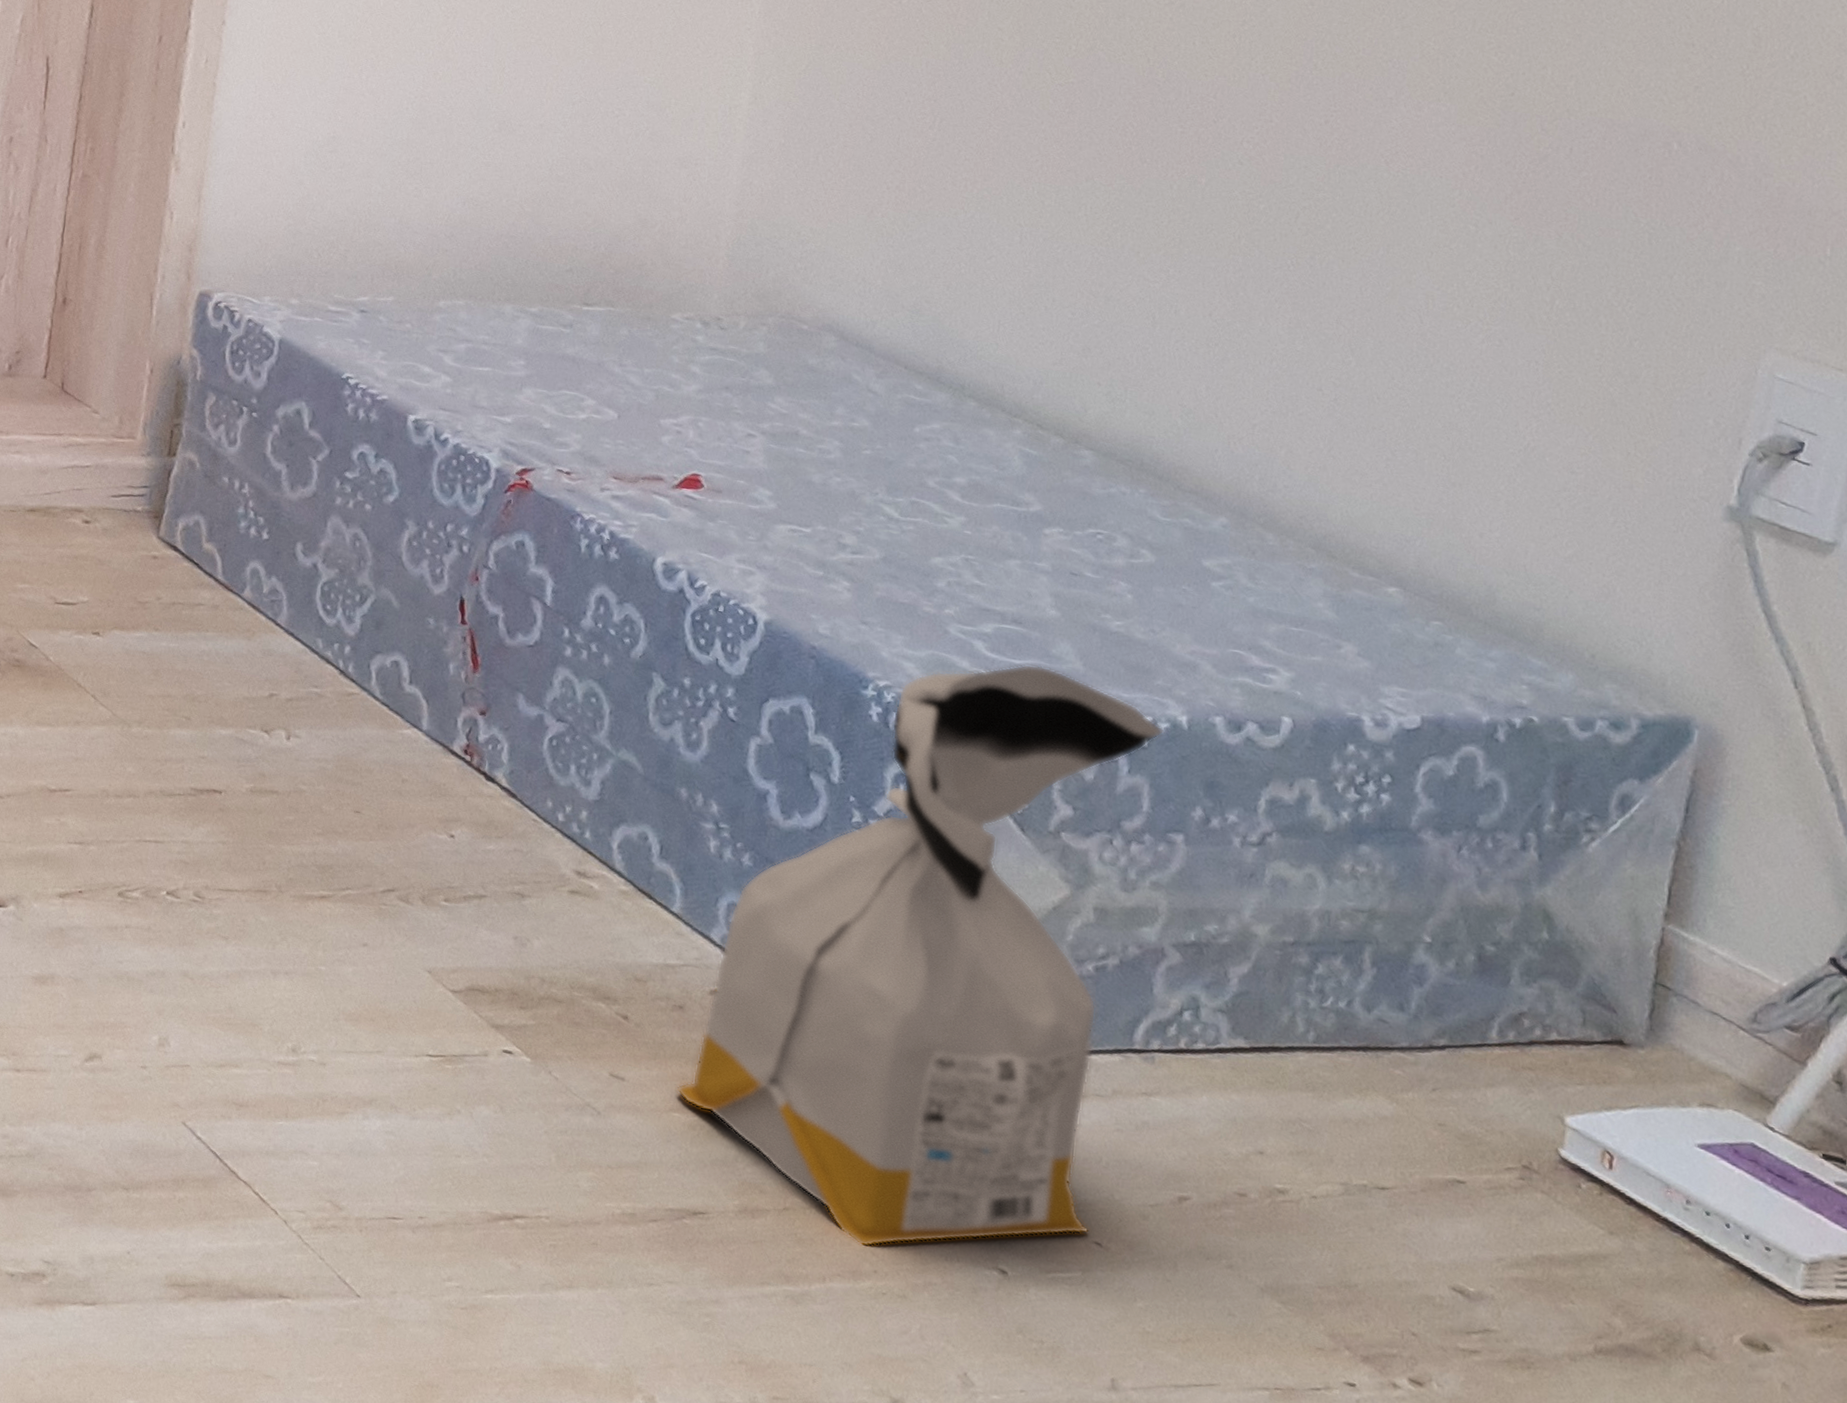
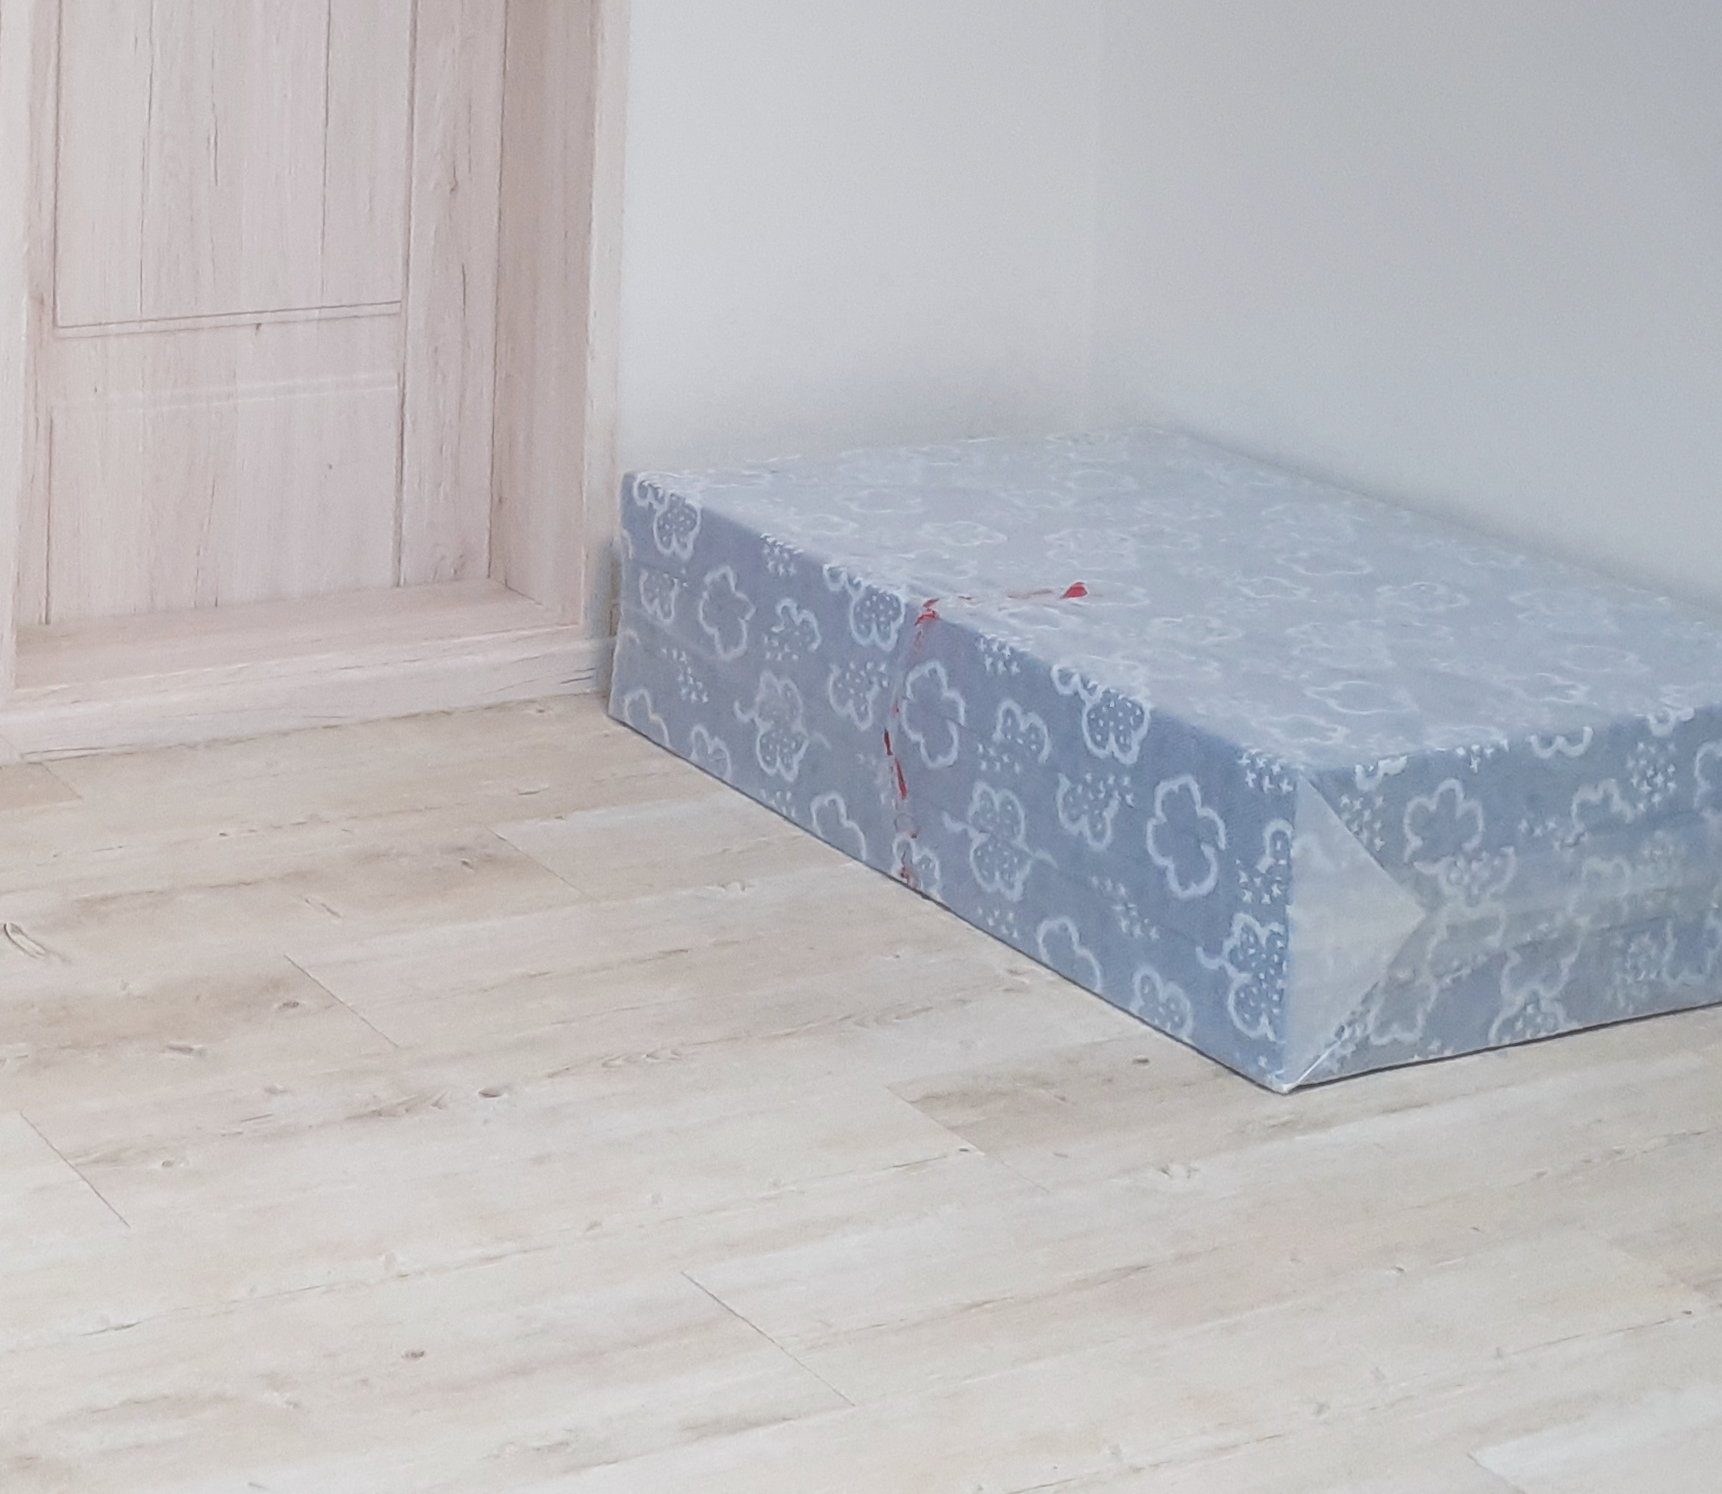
bag: present [676,663,1165,1248] -> none [1112,713,1491,1270]

